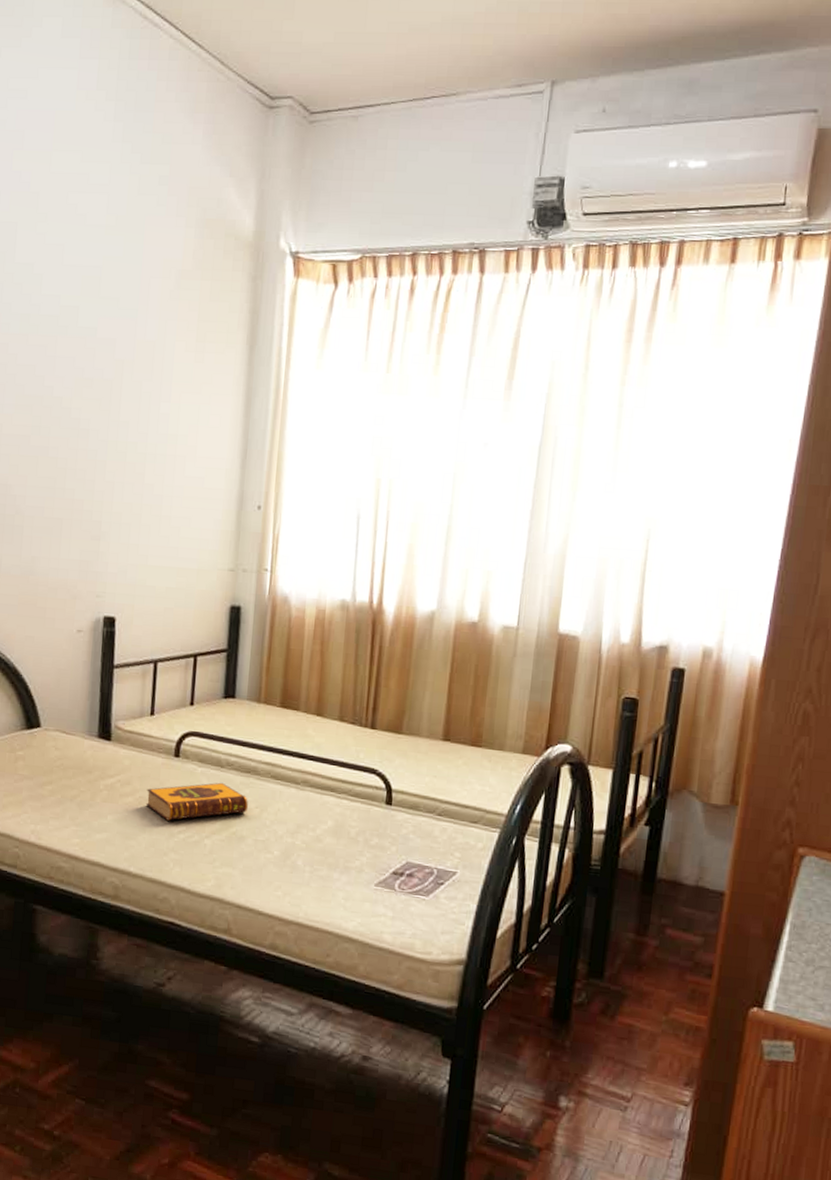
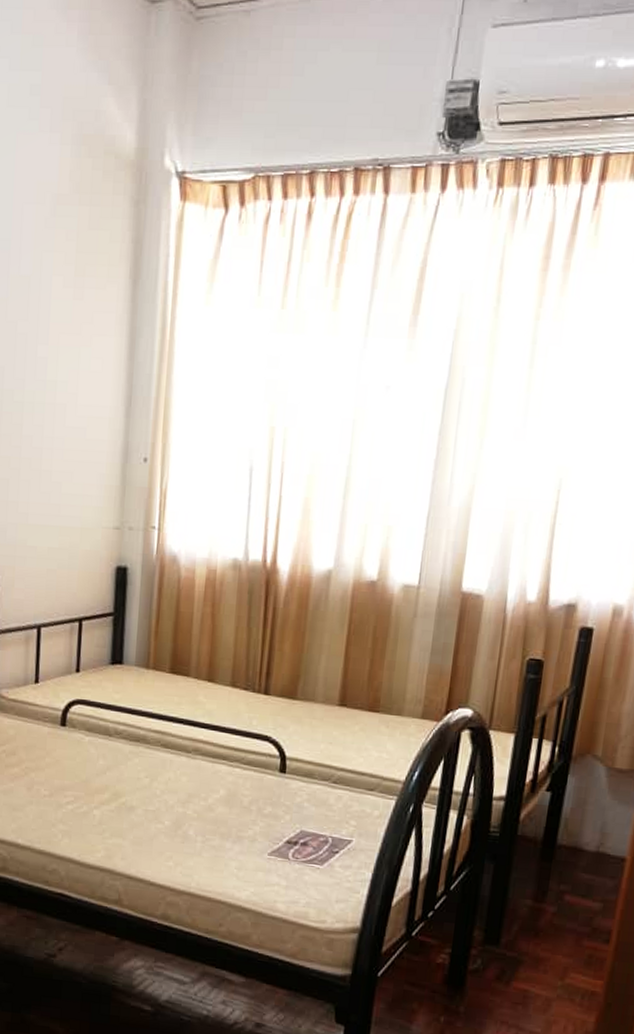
hardback book: present [146,782,248,821] -> none [32,751,138,792]

